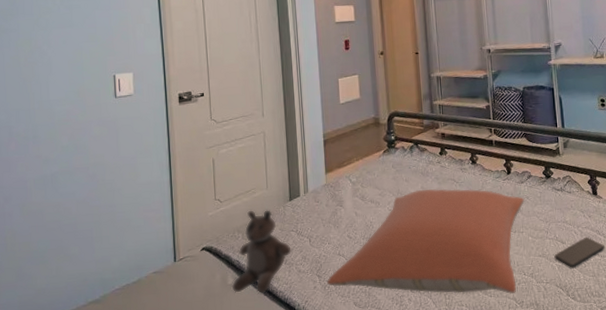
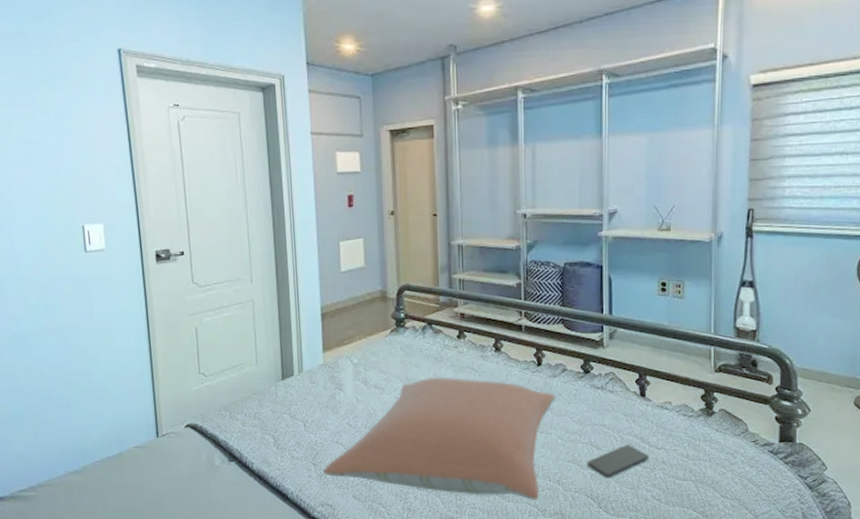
stuffed animal: present [231,210,292,293] -> none [219,387,284,478]

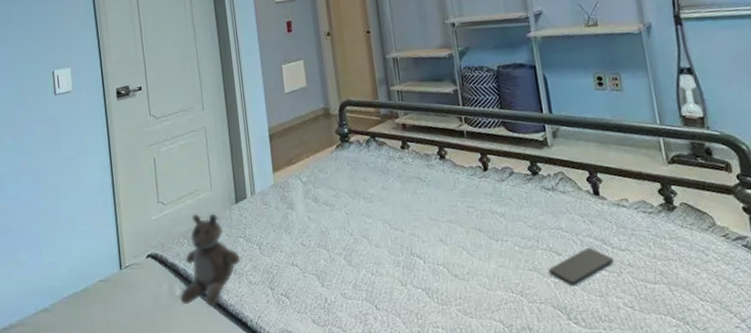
stuffed animal: none [219,387,284,478] -> present [179,213,241,306]
pillow: present [323,378,556,500] -> none [281,189,507,315]

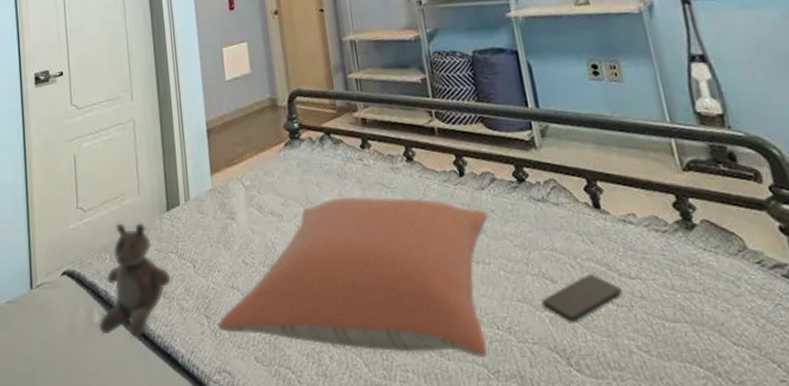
pillow: none [281,189,507,315] -> present [218,197,488,357]

